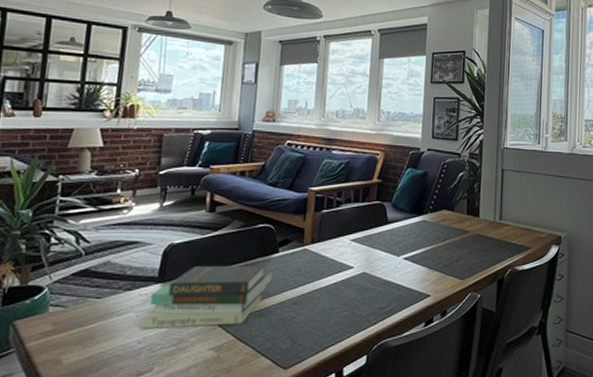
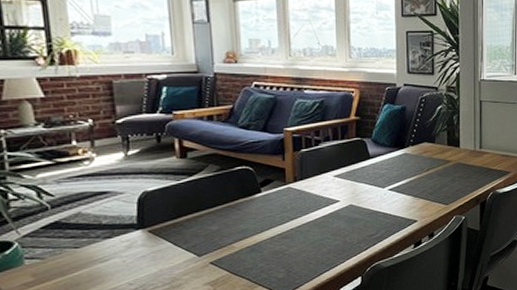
books: present [140,265,273,329] -> none [128,205,259,272]

